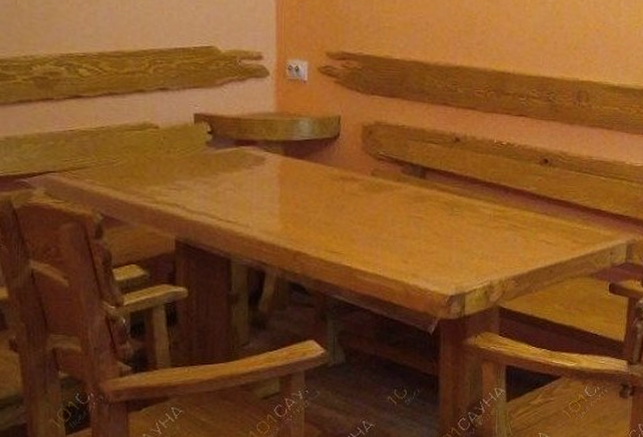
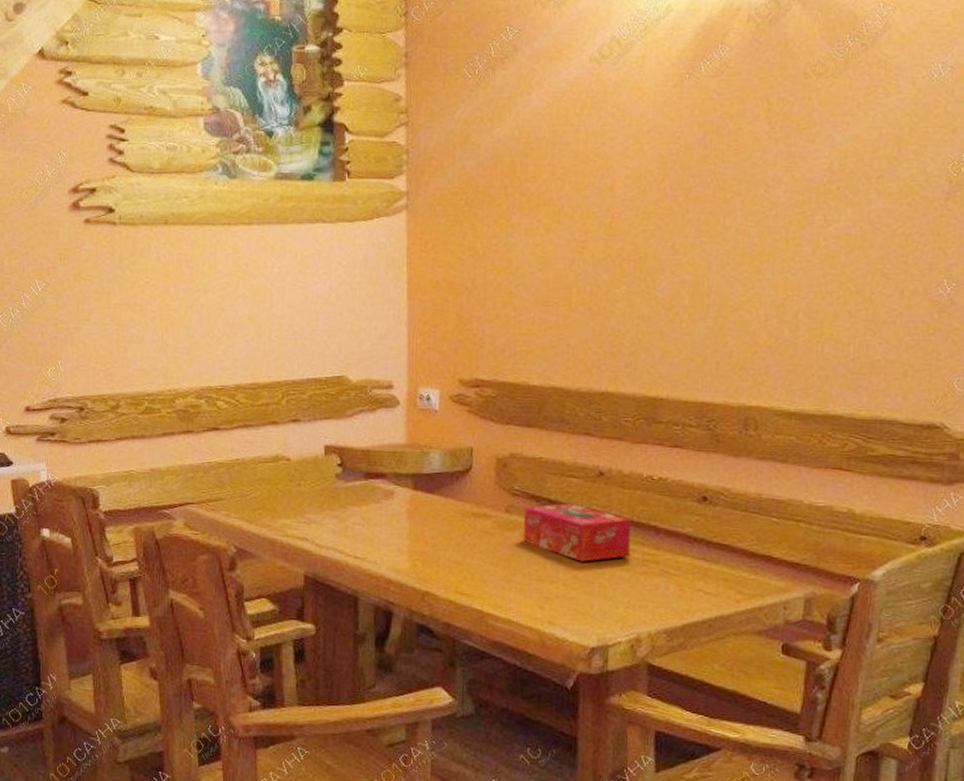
tissue box: none [388,166,484,219] -> present [523,502,631,562]

